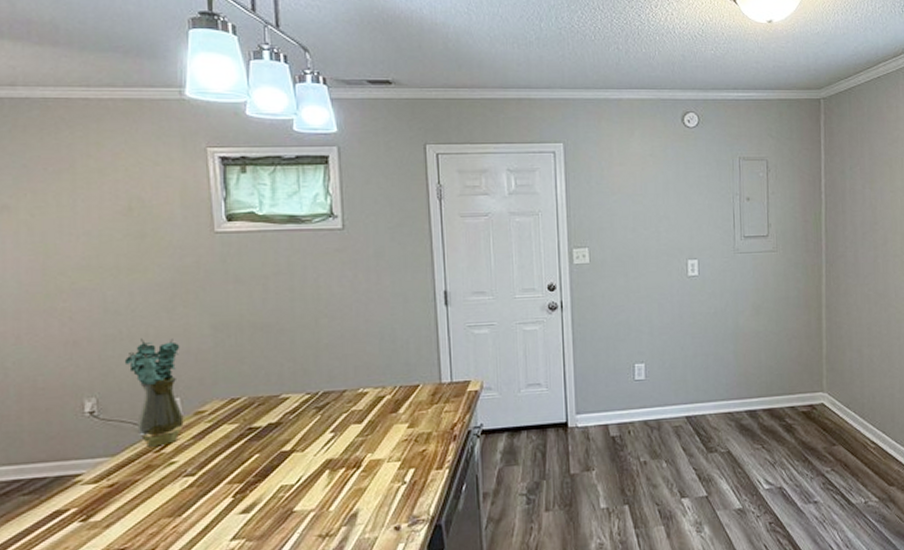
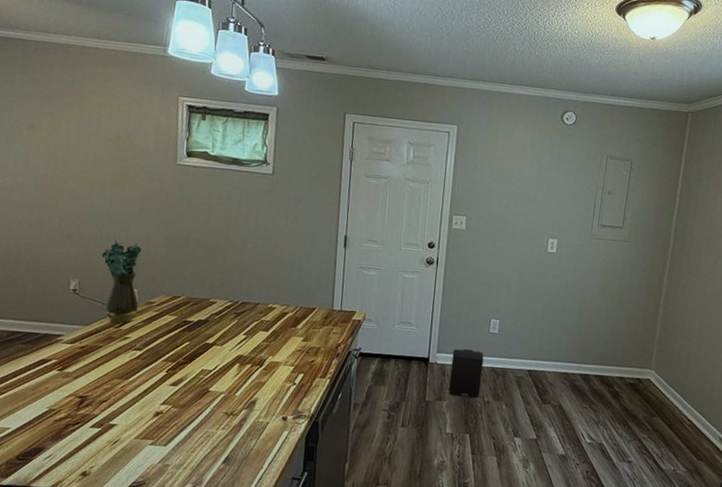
pedal bin: none [595,404,634,463] -> present [448,349,484,398]

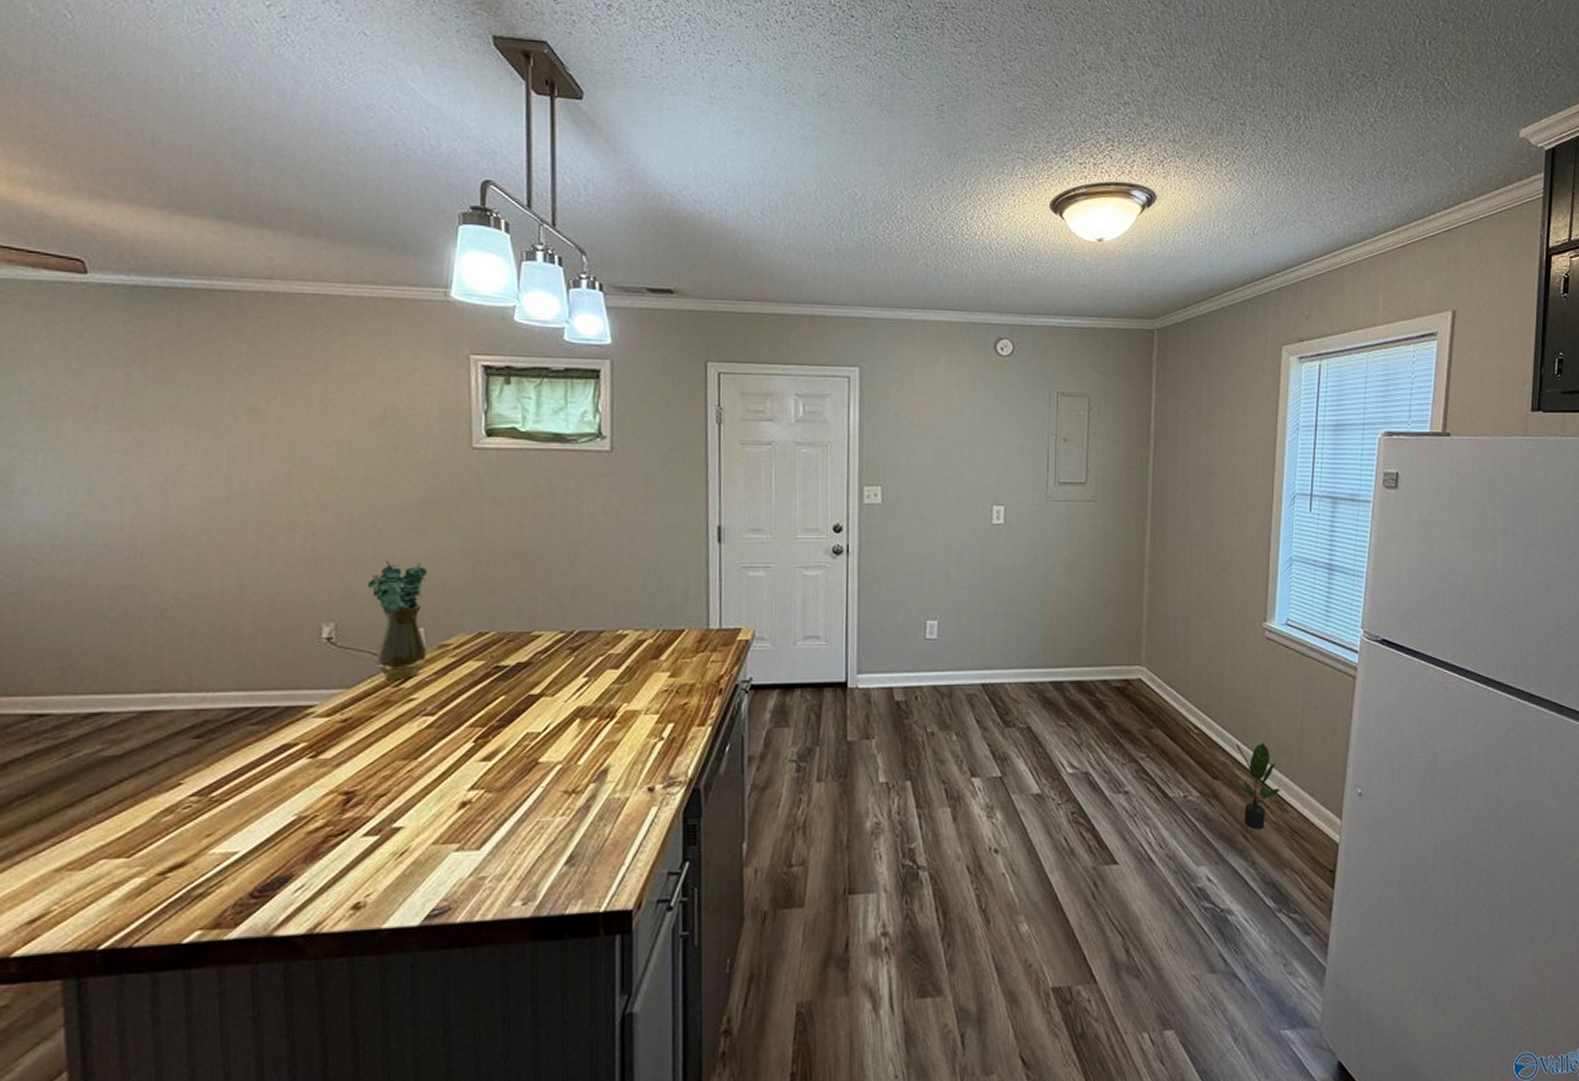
pedal bin: present [448,349,484,398] -> none [878,664,921,731]

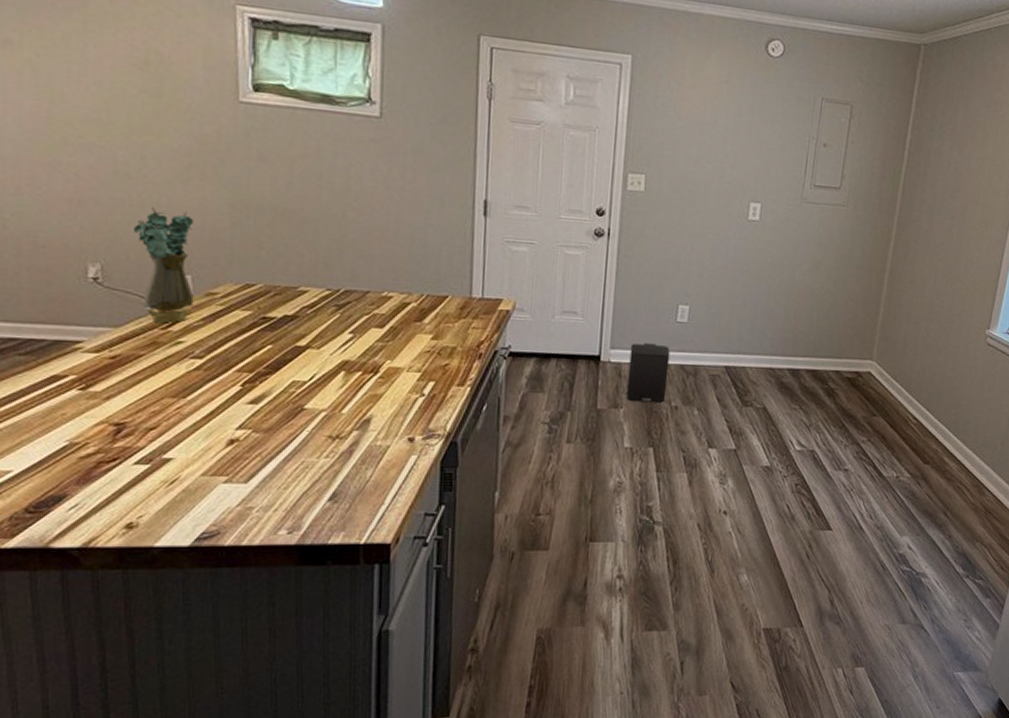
pedal bin: none [878,664,921,731] -> present [626,343,670,403]
potted plant: present [1232,742,1280,830] -> none [940,435,982,509]

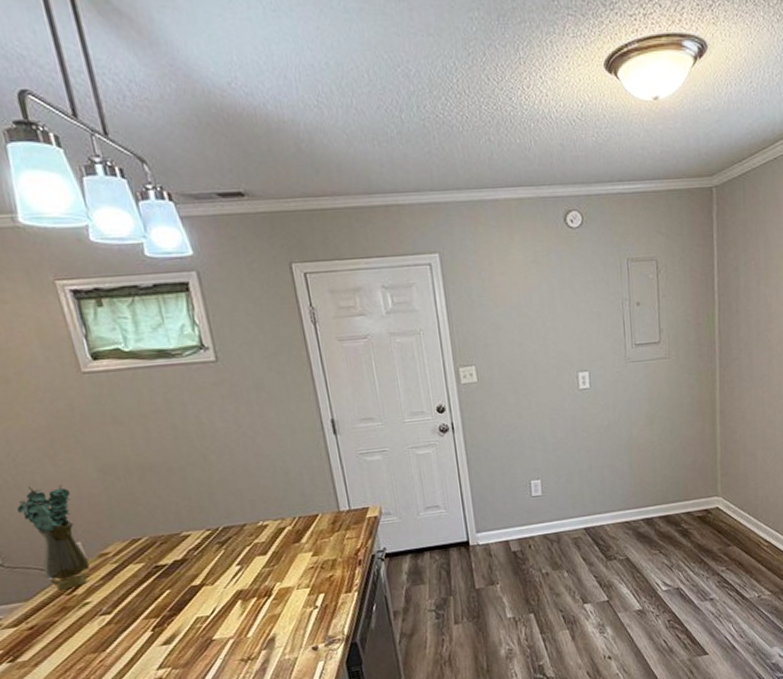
pedal bin: present [626,343,670,403] -> none [494,520,536,577]

